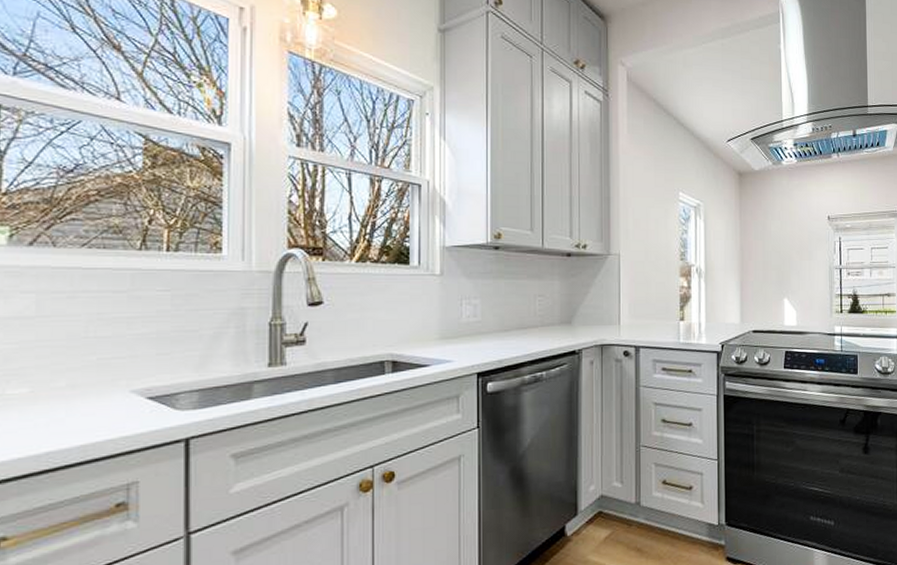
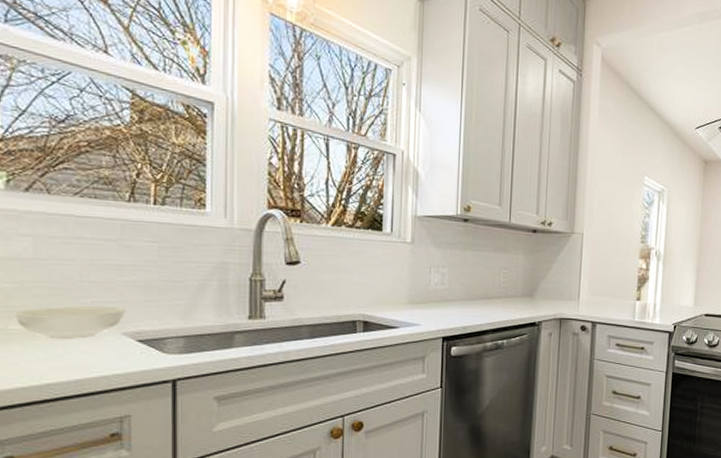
bowl: none [12,363,135,403] -> present [14,306,126,340]

